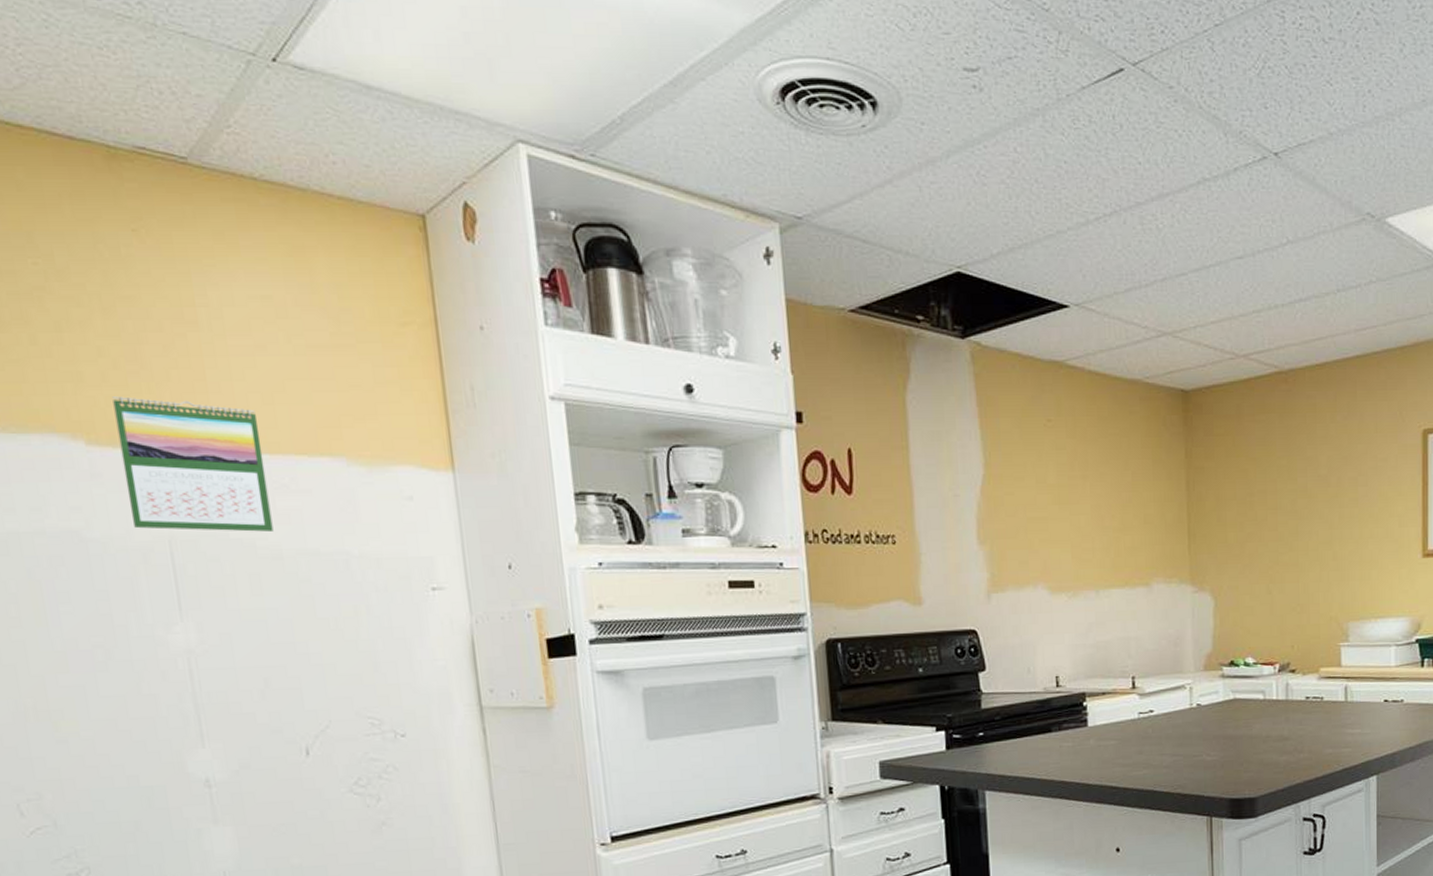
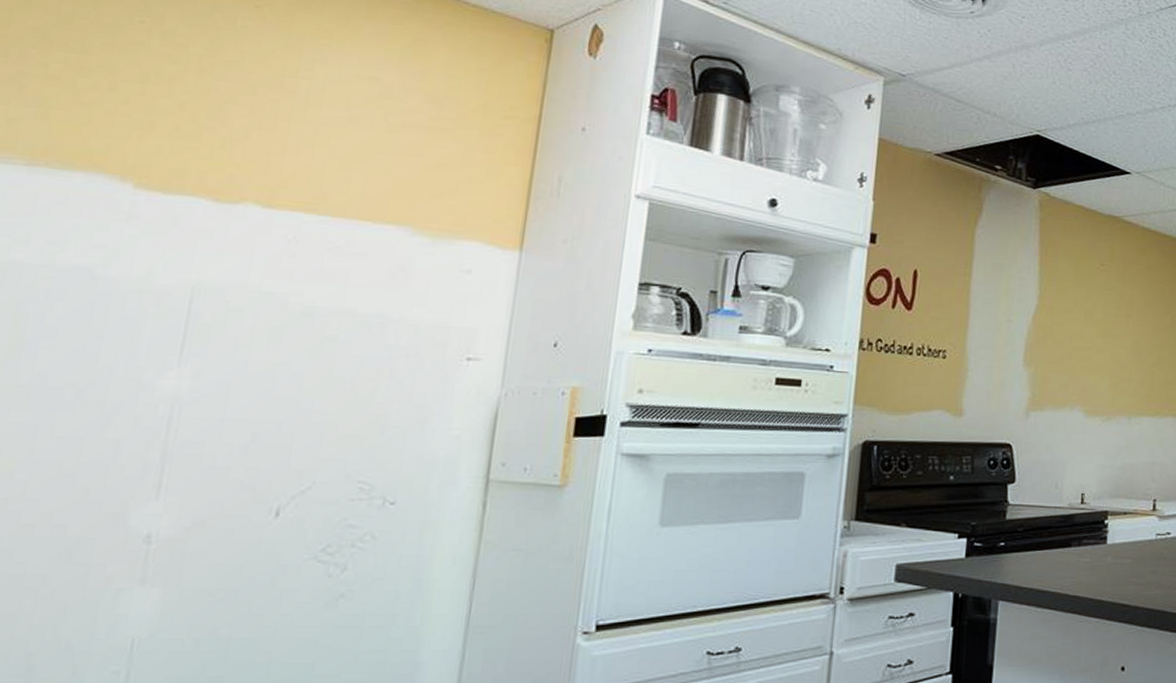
calendar: present [112,396,274,532] -> none [158,147,329,289]

